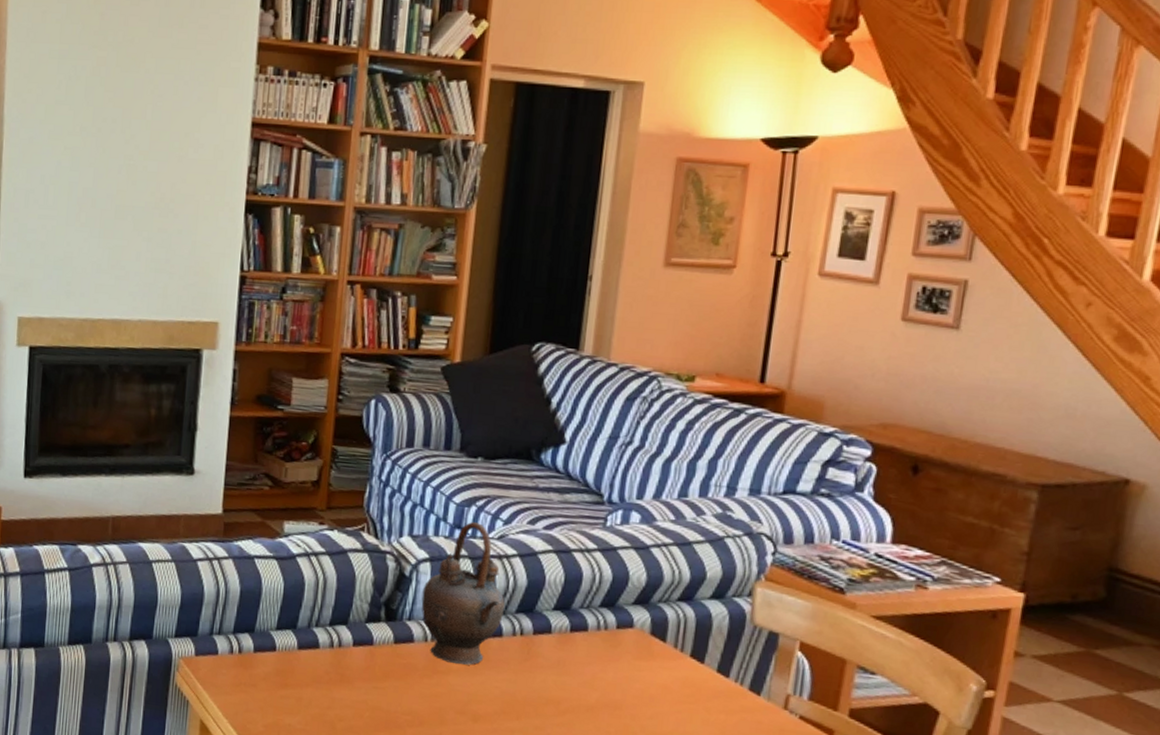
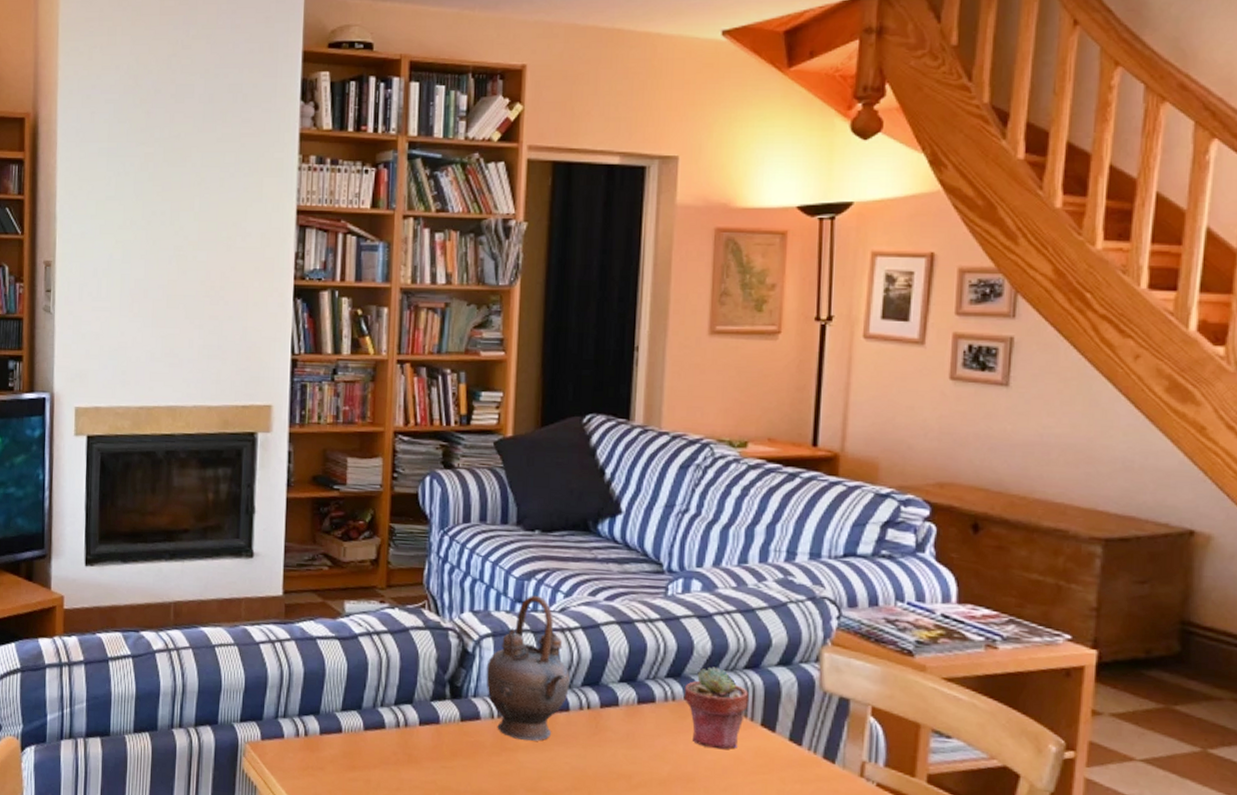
potted succulent: none [617,597,680,679] -> present [684,666,749,750]

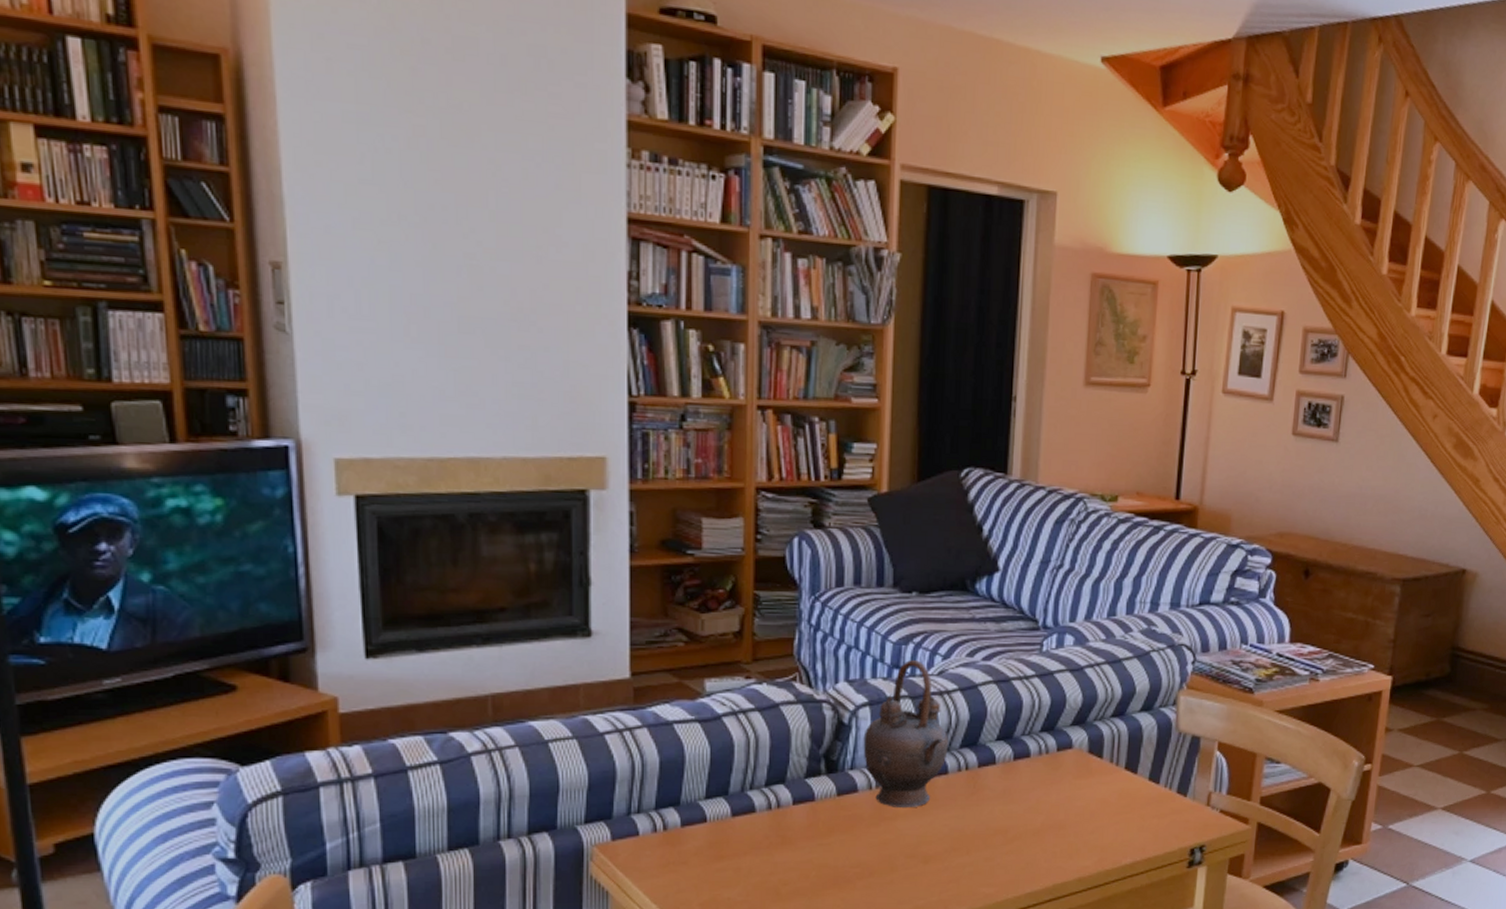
potted succulent: present [684,666,749,750] -> none [1057,718,1115,795]

